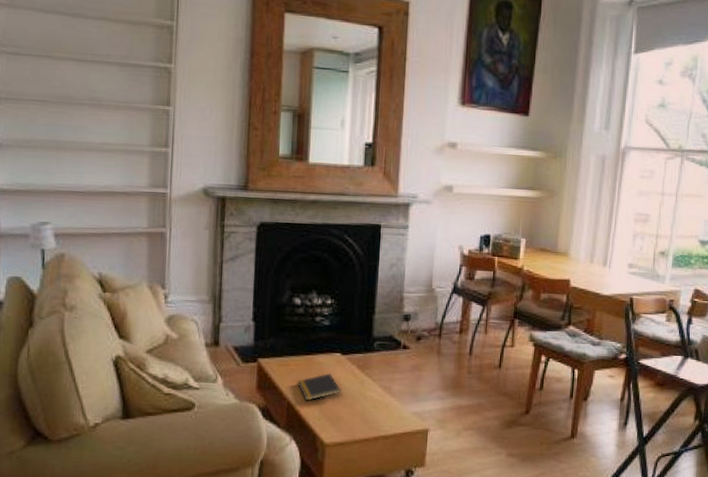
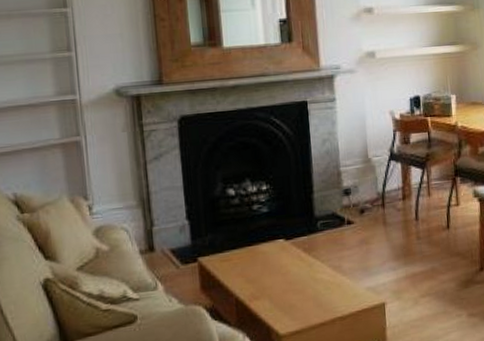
notepad: present [297,373,341,401] -> none [242,262,290,294]

